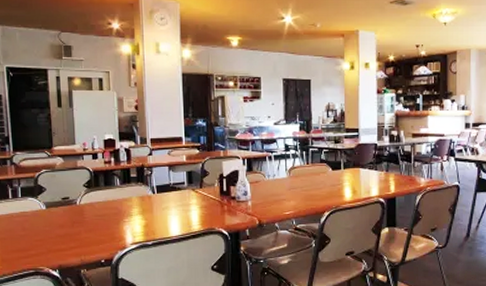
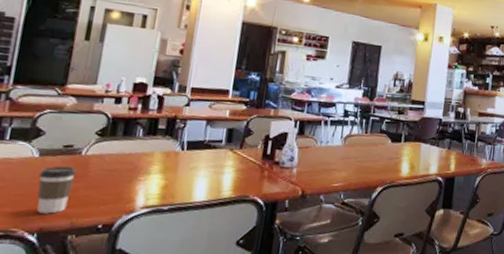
coffee cup: none [49,215,76,254] -> present [37,166,77,214]

